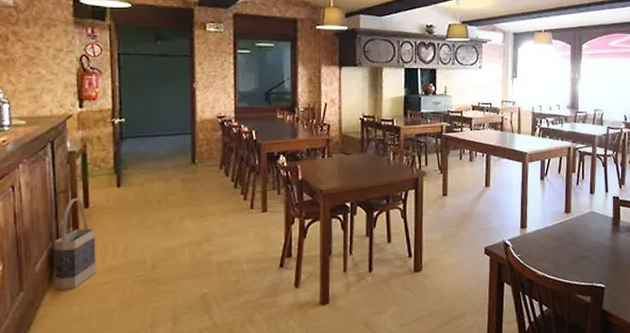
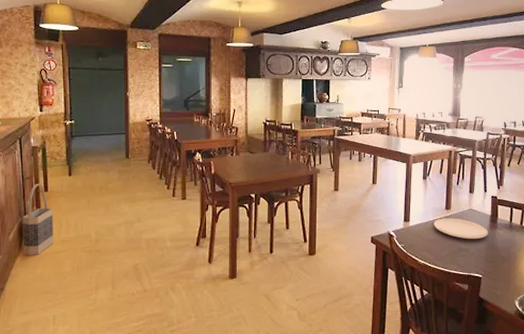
plate: none [553,222,610,246] -> present [434,218,488,240]

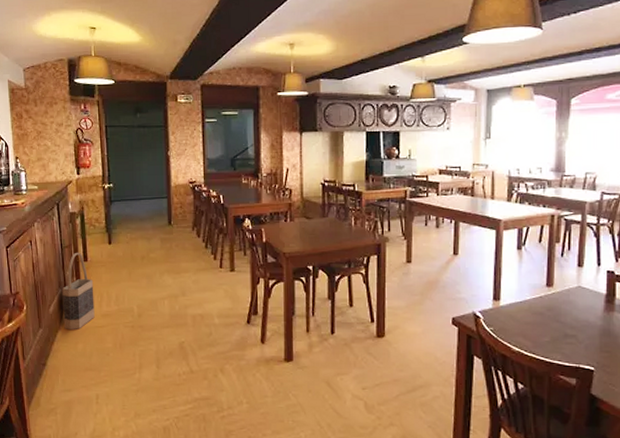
plate: present [434,218,488,240] -> none [531,296,602,324]

